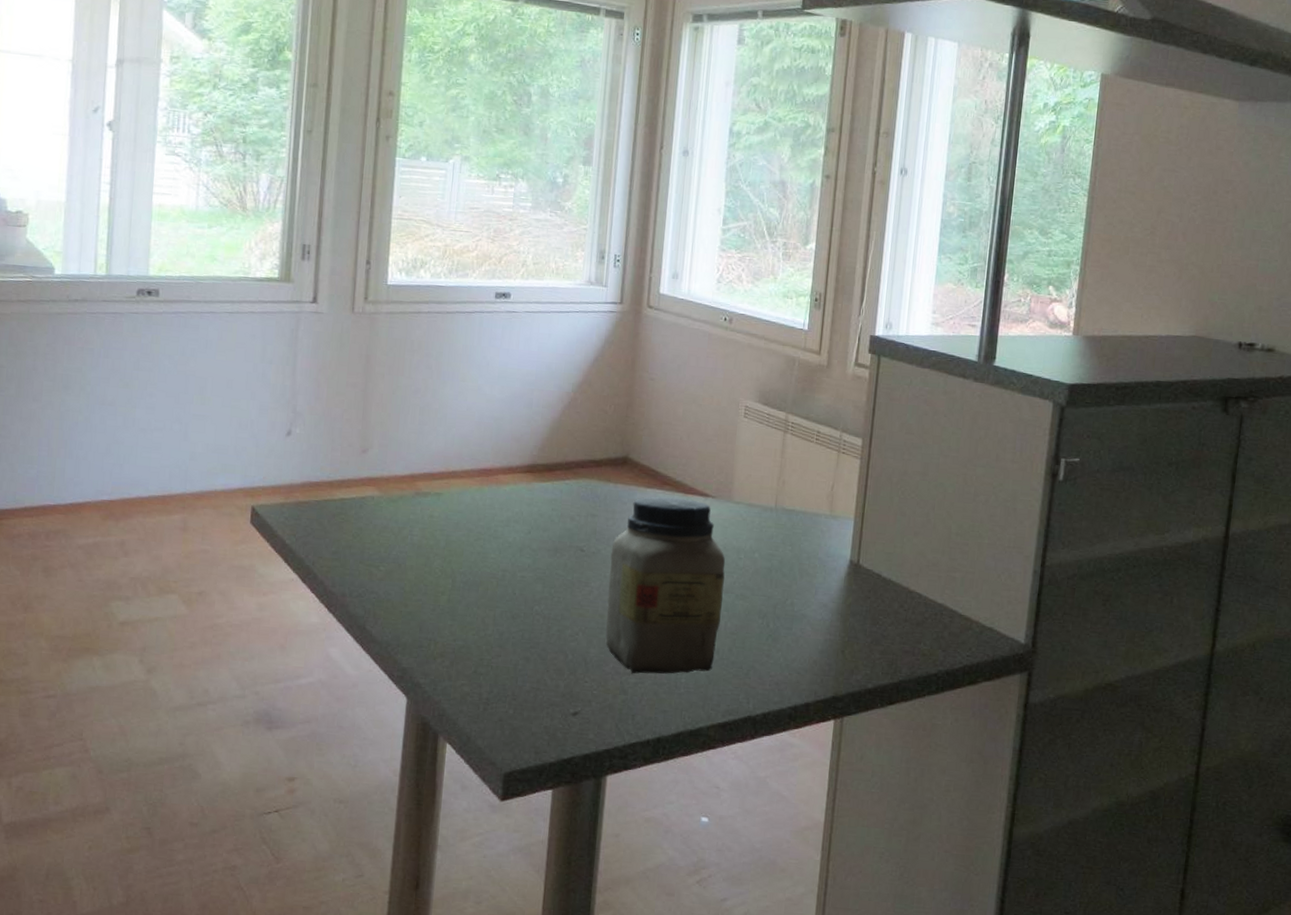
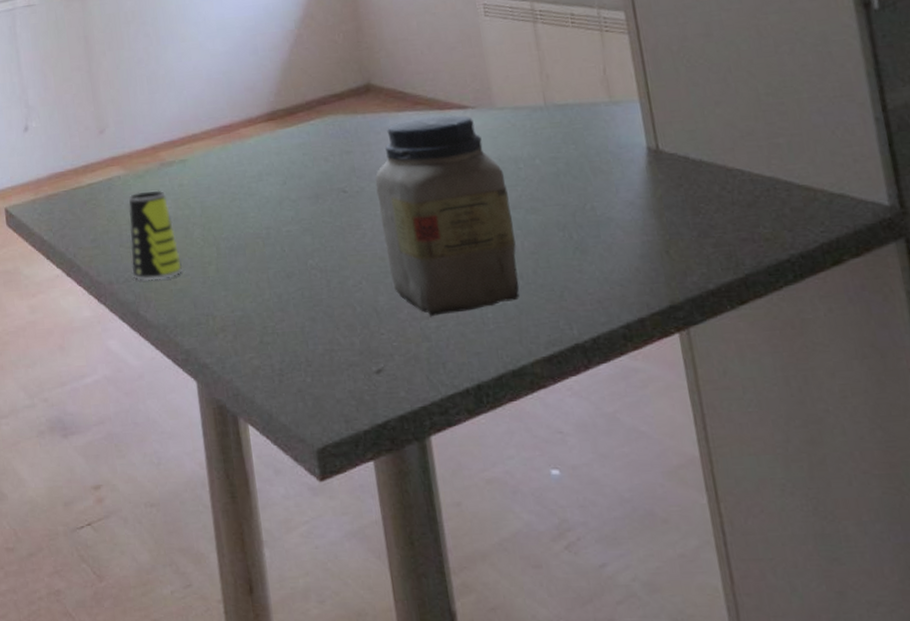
cup: none [367,515,417,600] -> present [128,190,183,280]

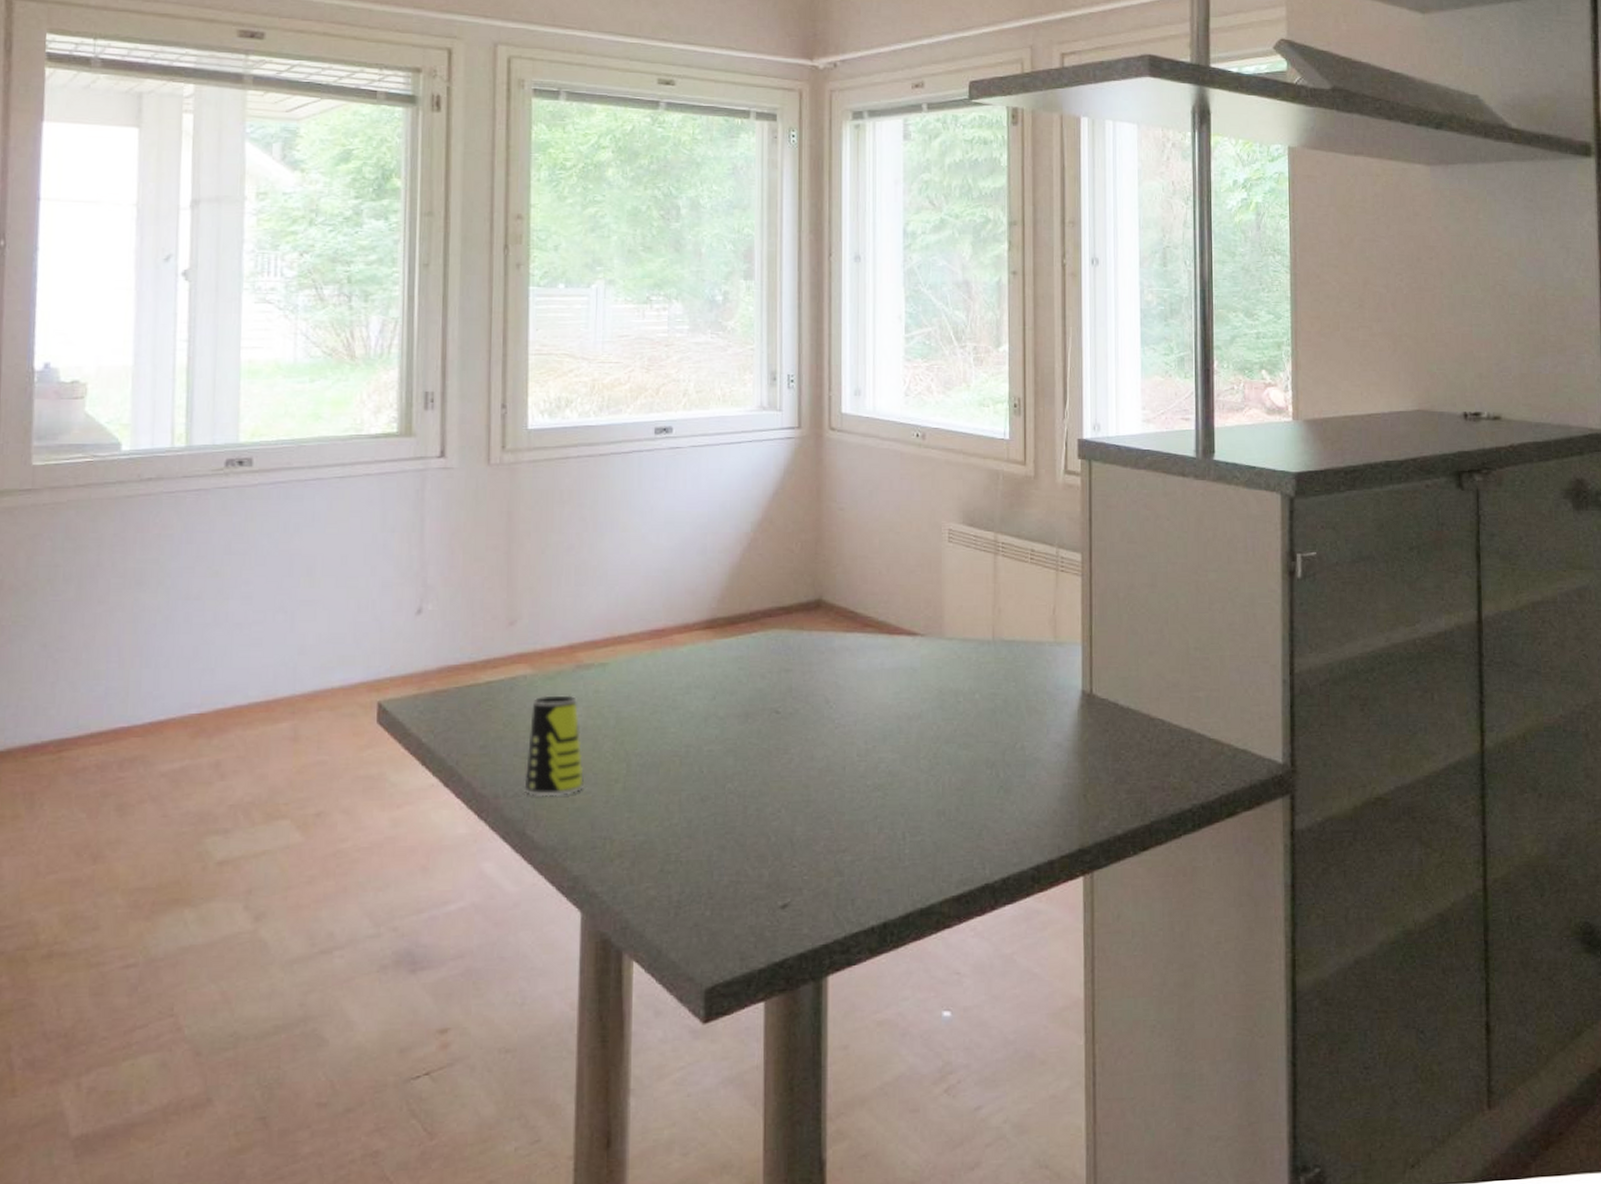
jar: present [375,115,520,317] -> none [811,640,943,851]

